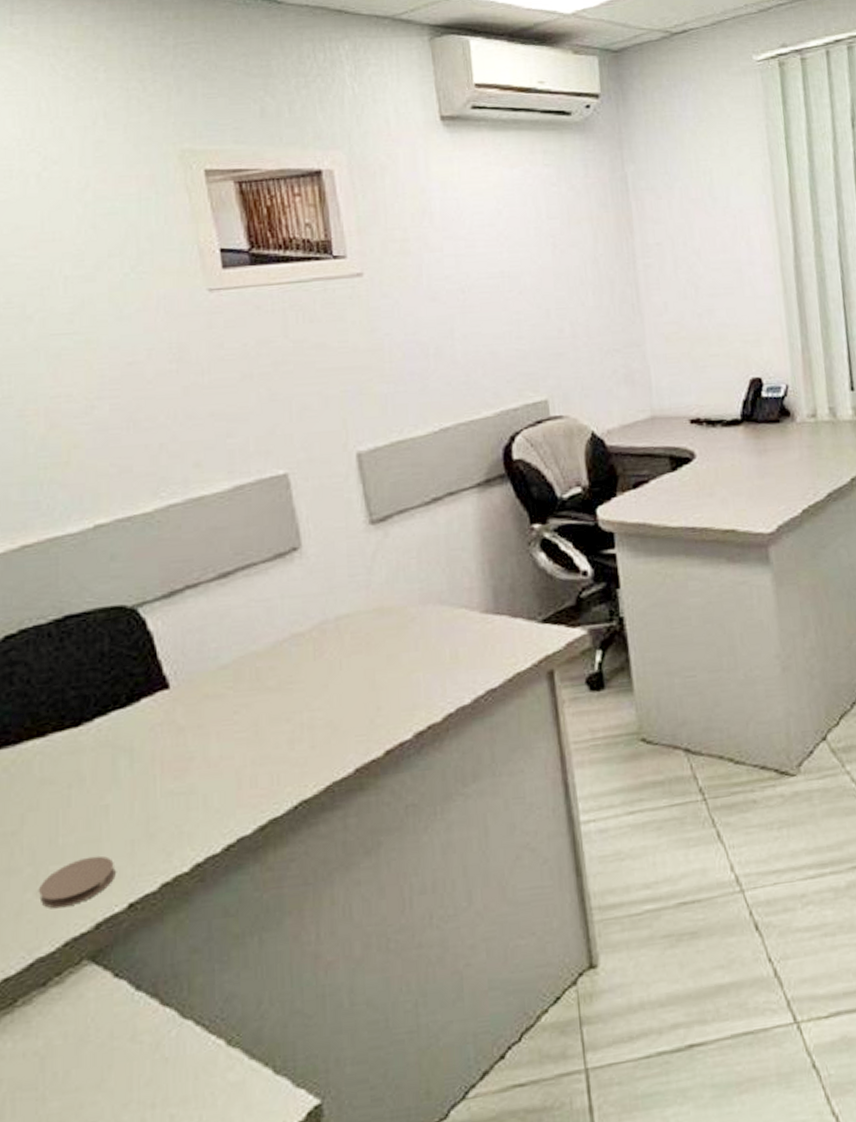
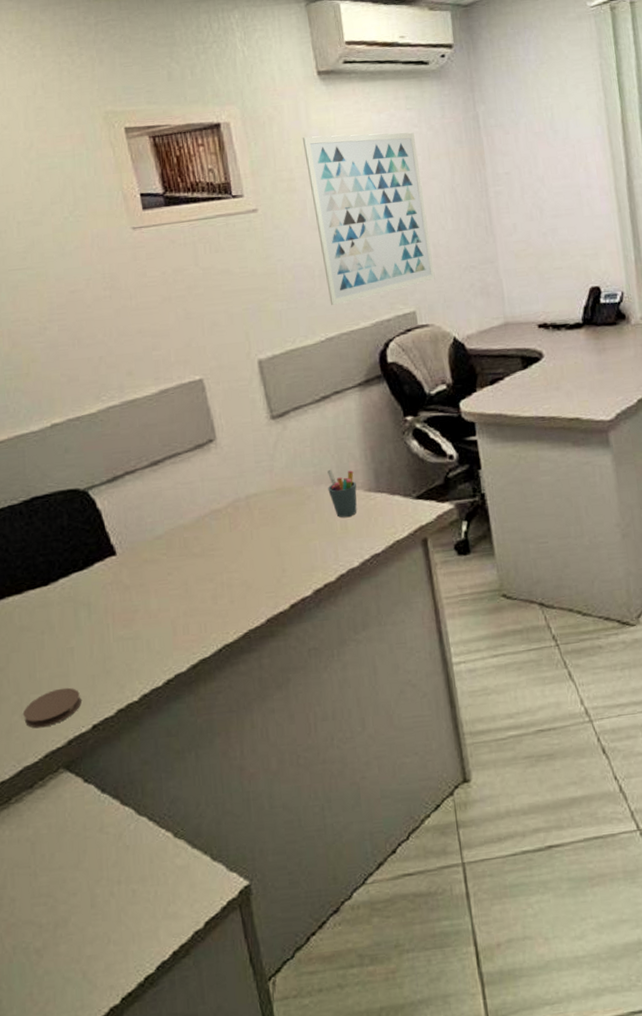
wall art: none [419,191,572,390] -> present [302,132,435,305]
pen holder: none [435,585,471,644] -> present [326,469,357,517]

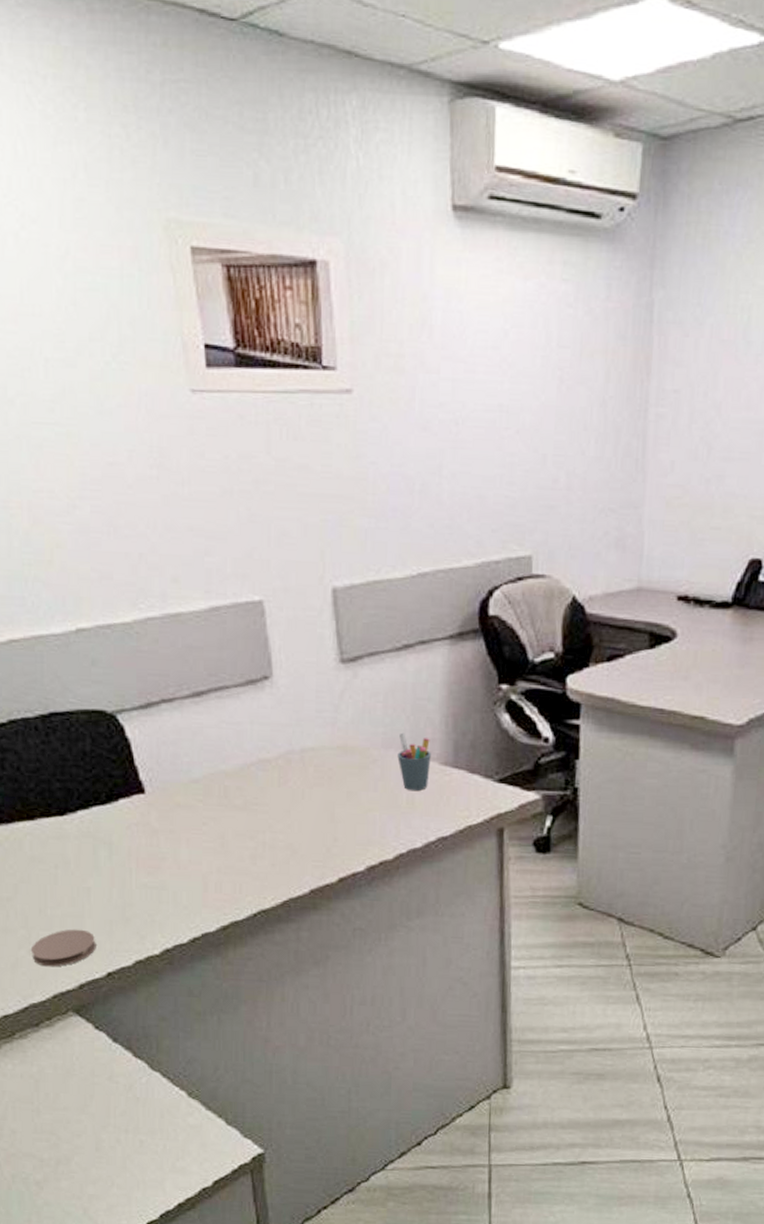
wall art: present [302,132,435,305] -> none [421,299,567,532]

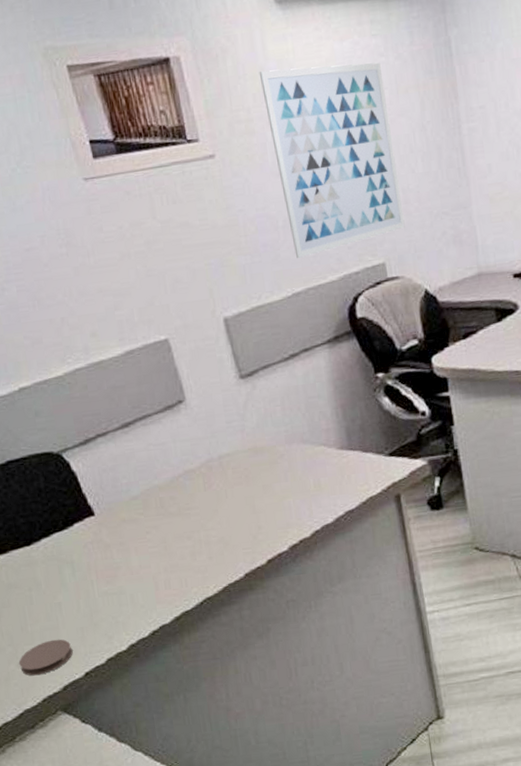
pen holder: present [397,732,431,791] -> none [298,428,330,476]
wall art: none [421,299,567,532] -> present [259,62,405,258]

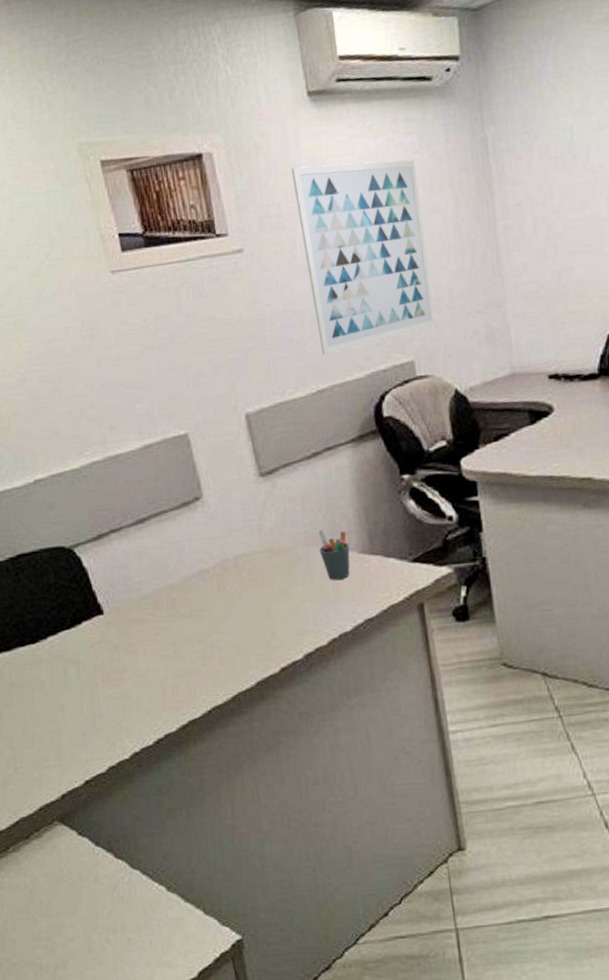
coaster: present [18,639,73,676] -> none [16,743,74,782]
pen holder: none [298,428,330,476] -> present [318,529,350,580]

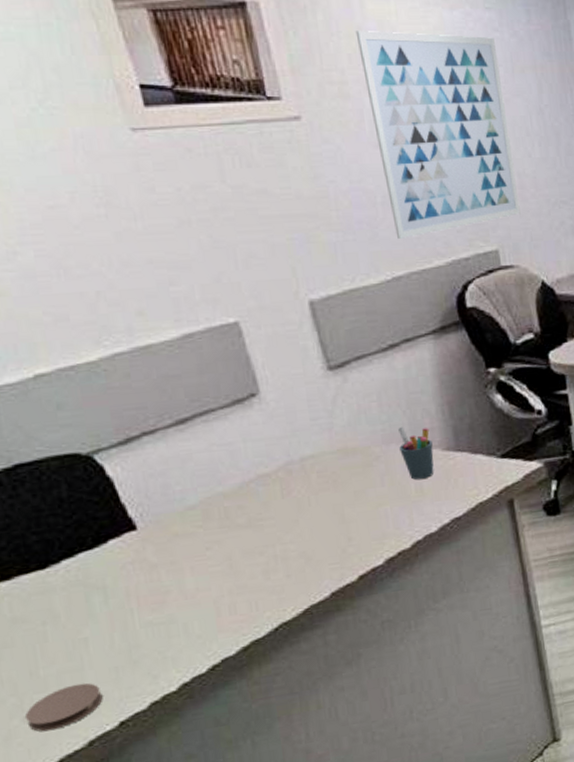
coaster: none [16,743,74,782] -> present [24,682,103,732]

